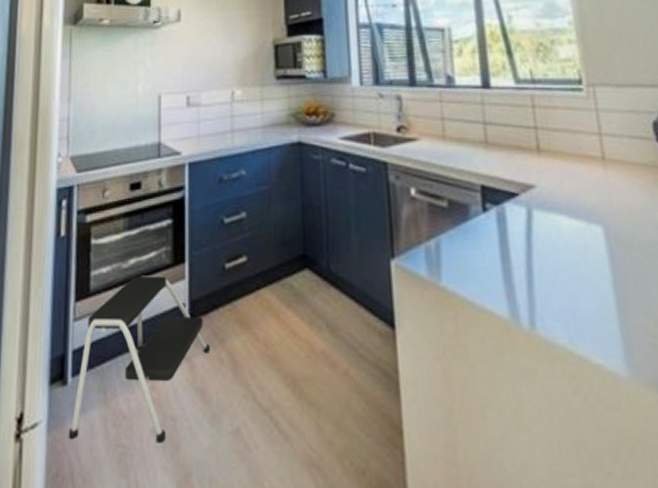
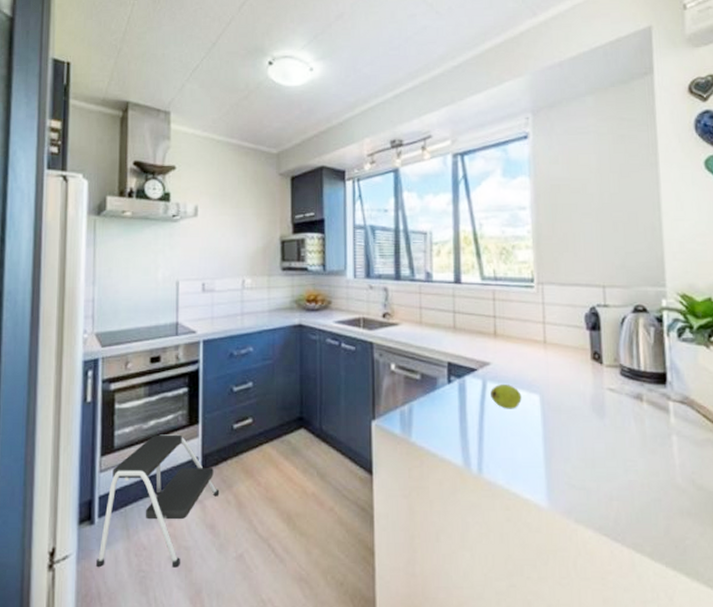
fruit: none [538,213,580,245] -> present [490,385,522,409]

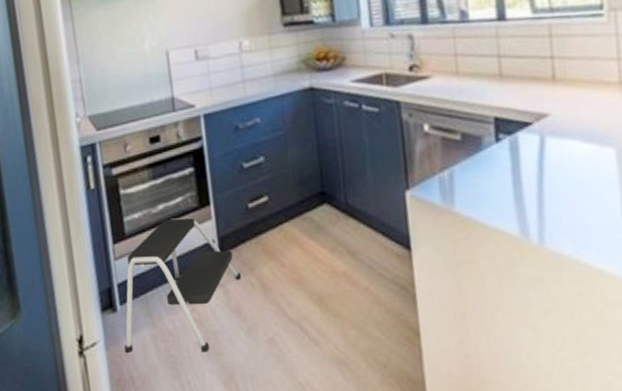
fruit: present [490,385,522,409] -> none [550,138,592,168]

